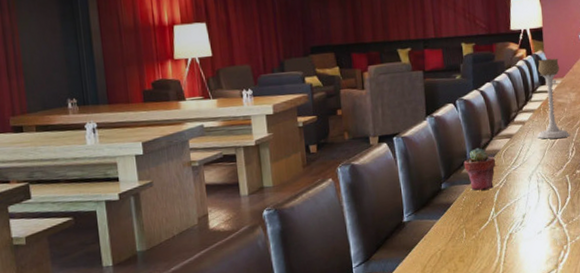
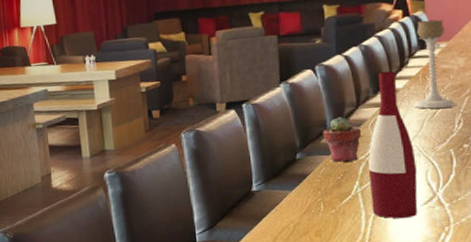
wine bottle: none [501,105,542,241] -> present [368,71,418,219]

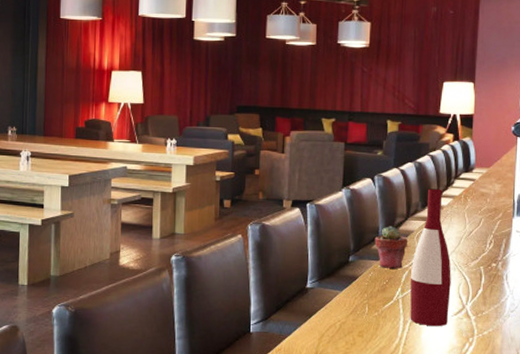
candle holder: present [413,19,456,109] -> none [454,146,489,228]

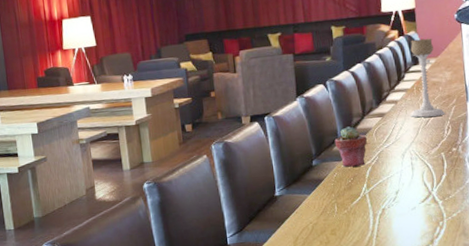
wine bottle: present [410,188,451,327] -> none [374,84,417,216]
candle holder: none [454,146,489,228] -> present [410,38,445,118]

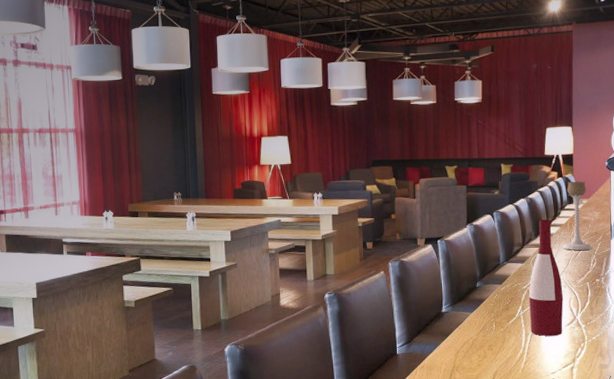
potted succulent: present [334,126,368,167] -> none [497,254,525,290]
wine bottle: none [374,84,417,216] -> present [528,219,563,337]

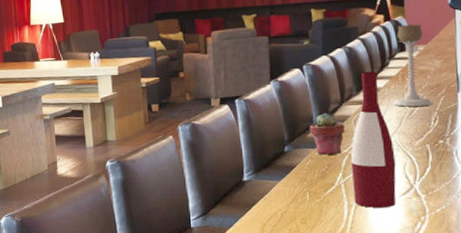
potted succulent: none [497,254,525,290] -> present [309,113,346,155]

